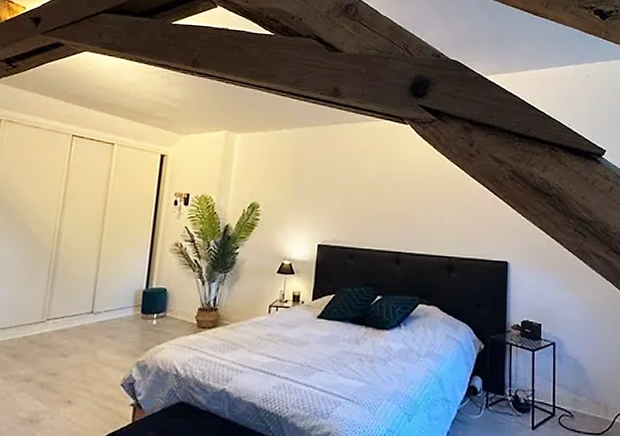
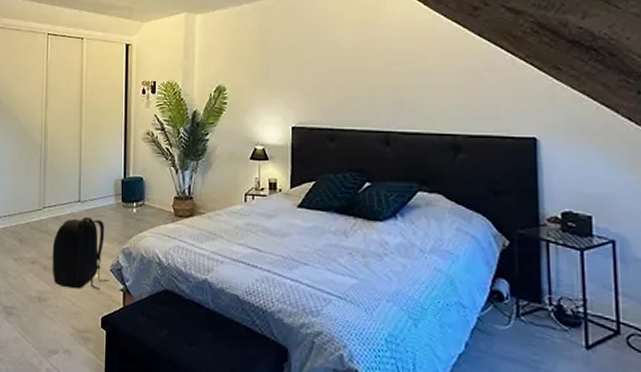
backpack: none [51,328,119,407] -> present [52,216,109,290]

